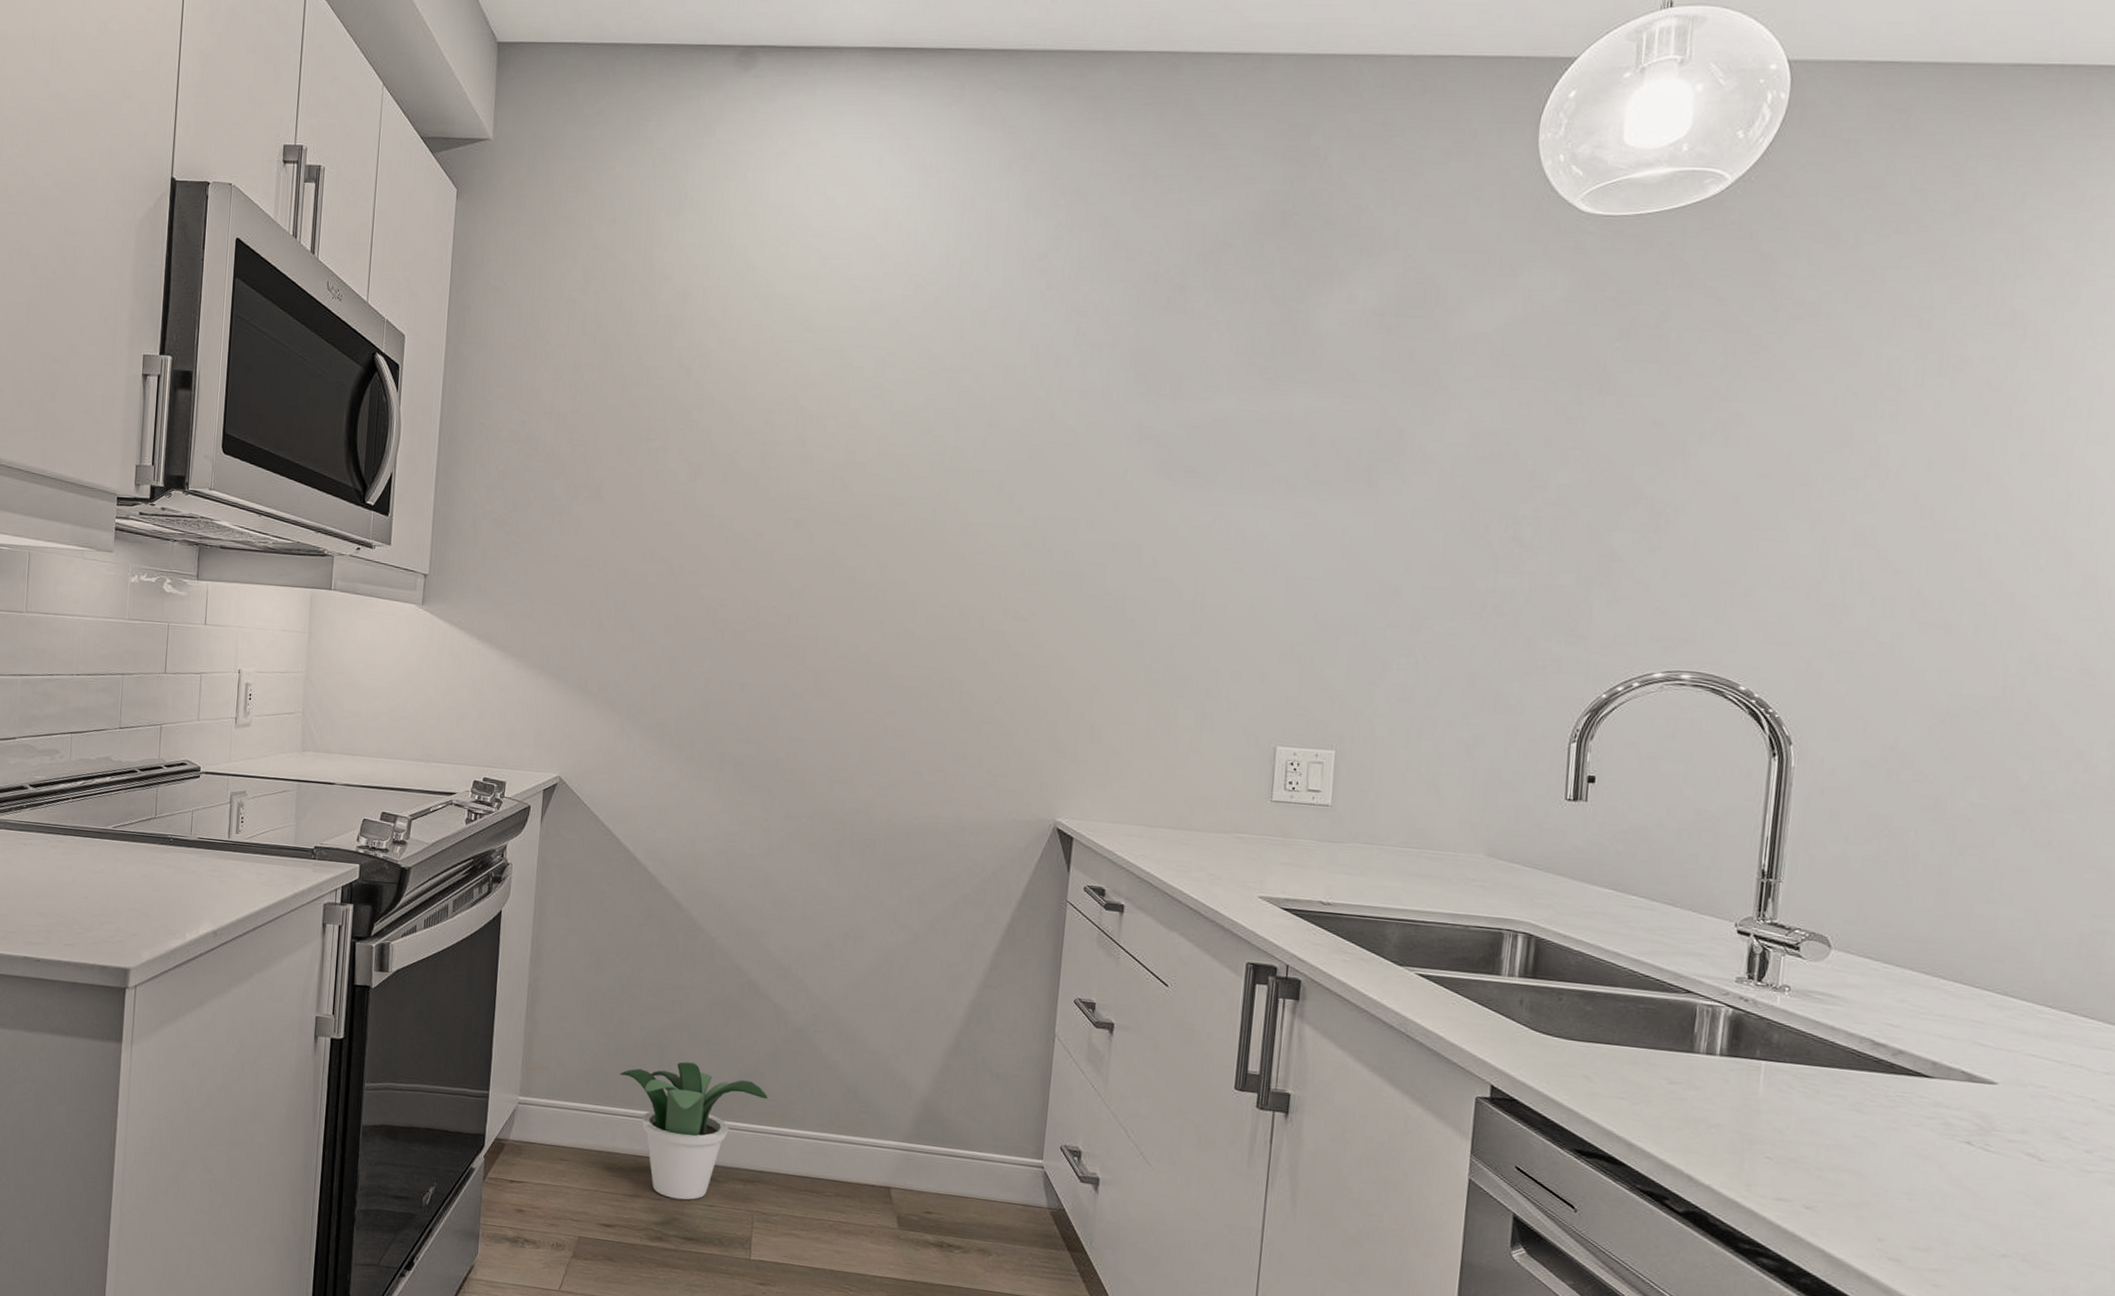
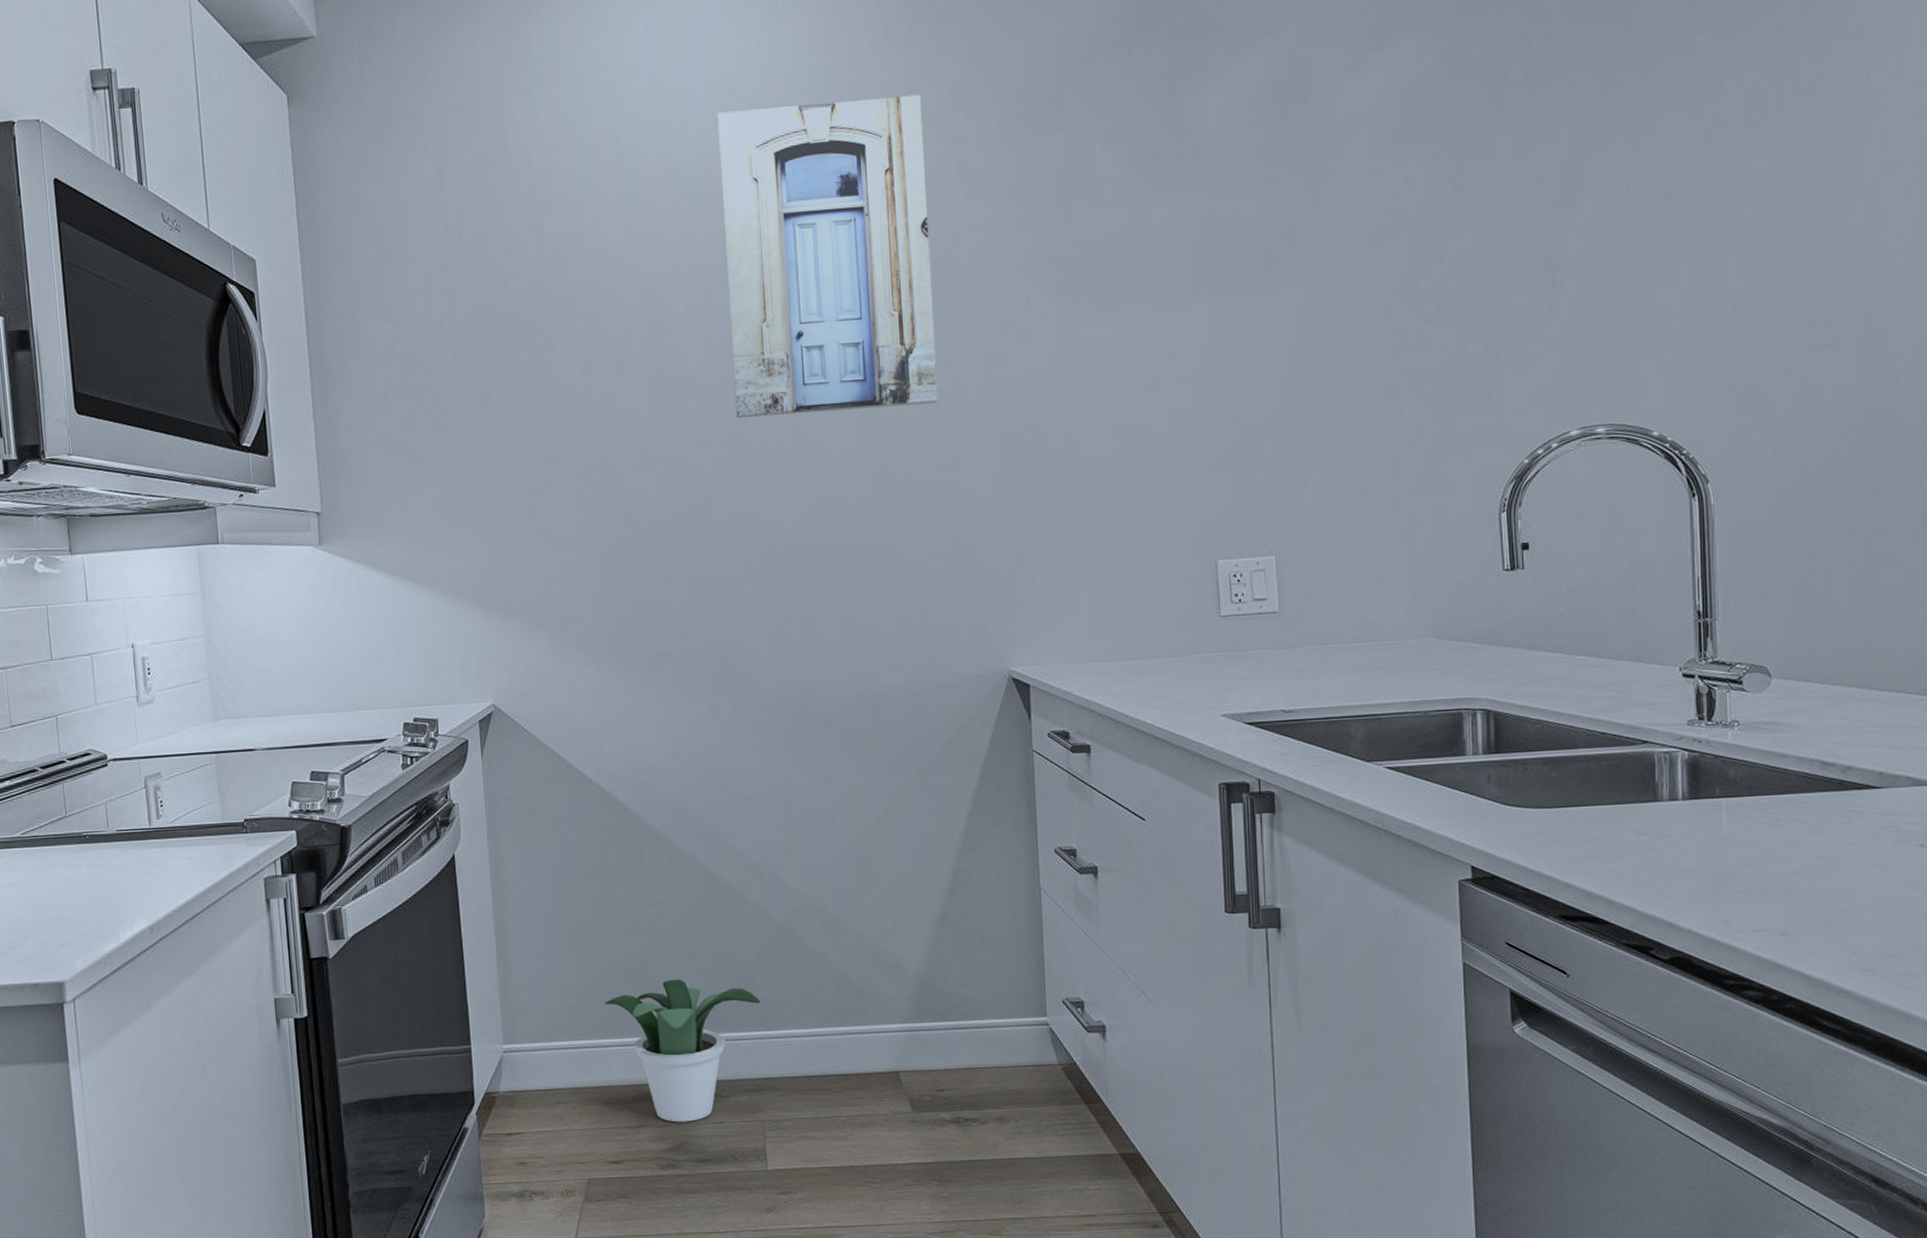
wall art: none [828,255,1050,556] -> present [717,94,939,419]

